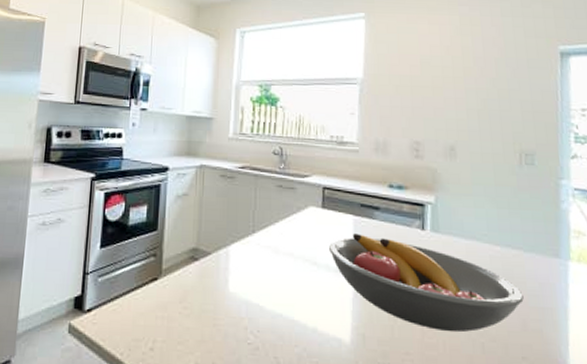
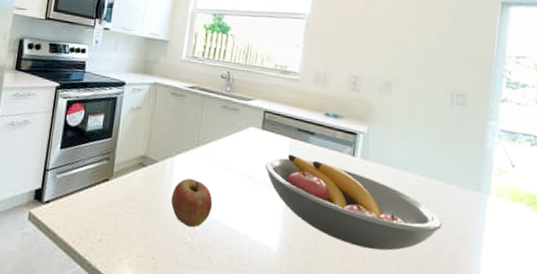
apple: none [228,270,275,326] -> present [170,178,213,228]

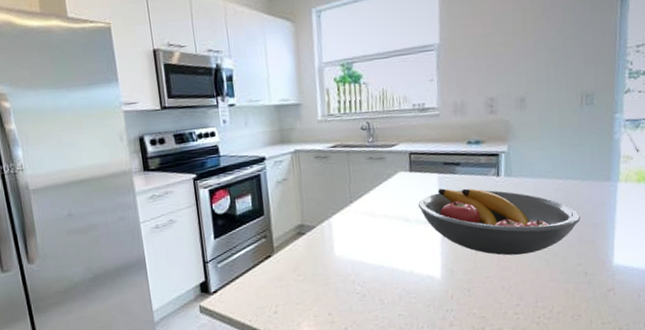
apple: present [170,178,213,228] -> none [335,234,376,279]

